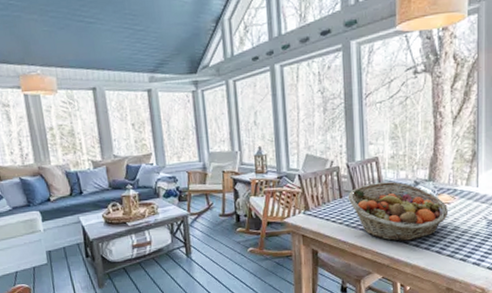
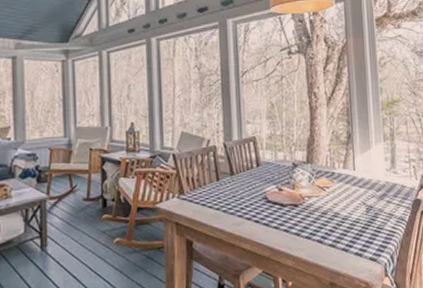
fruit basket: present [348,181,449,242] -> none [225,163,328,230]

